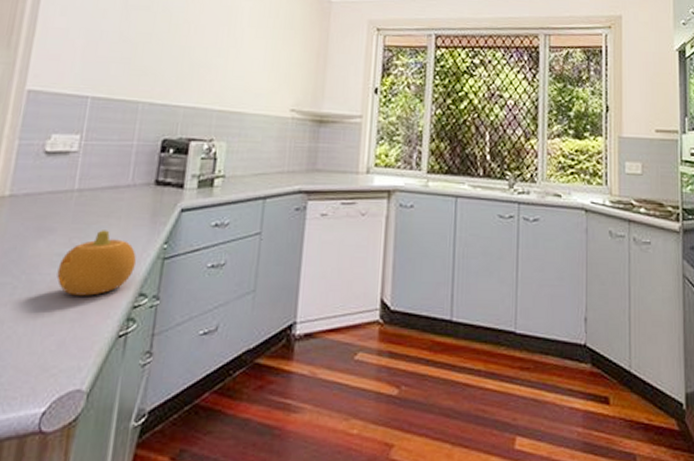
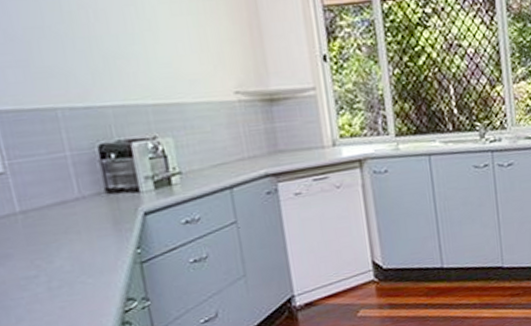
fruit: present [56,230,136,296] -> none [29,246,113,313]

